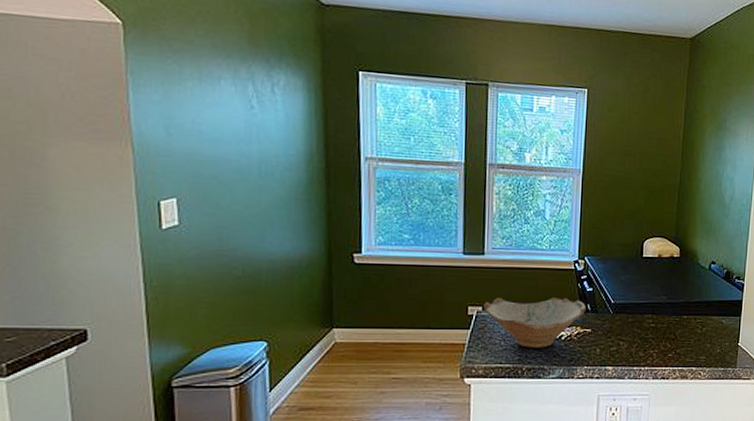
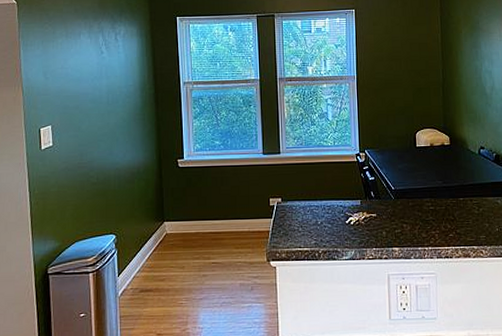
ceramic bowl: present [484,298,586,348] -> none [283,187,370,233]

